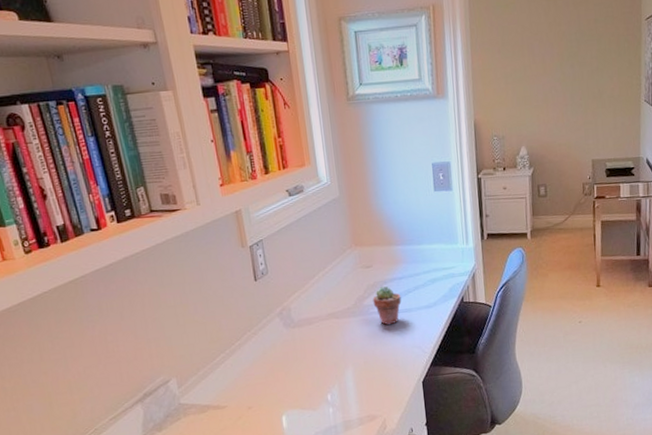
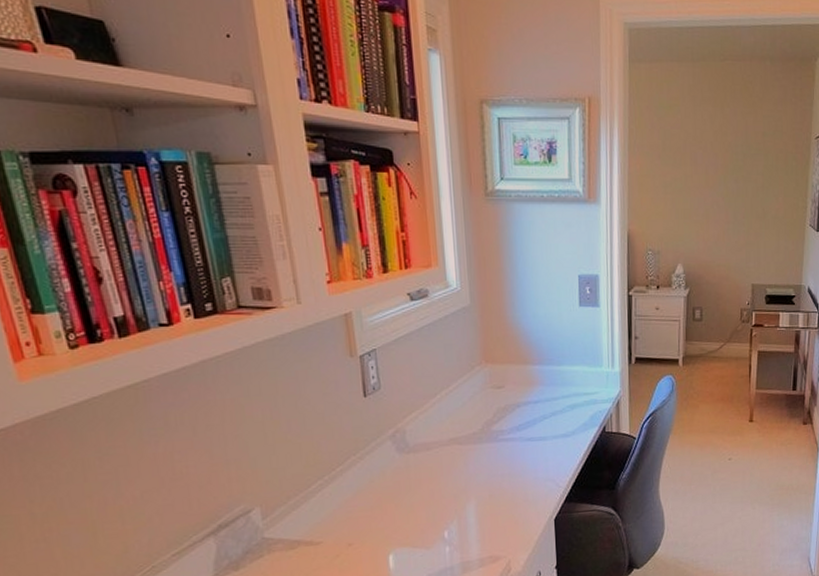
potted succulent: present [373,286,402,326] -> none [503,410,536,455]

